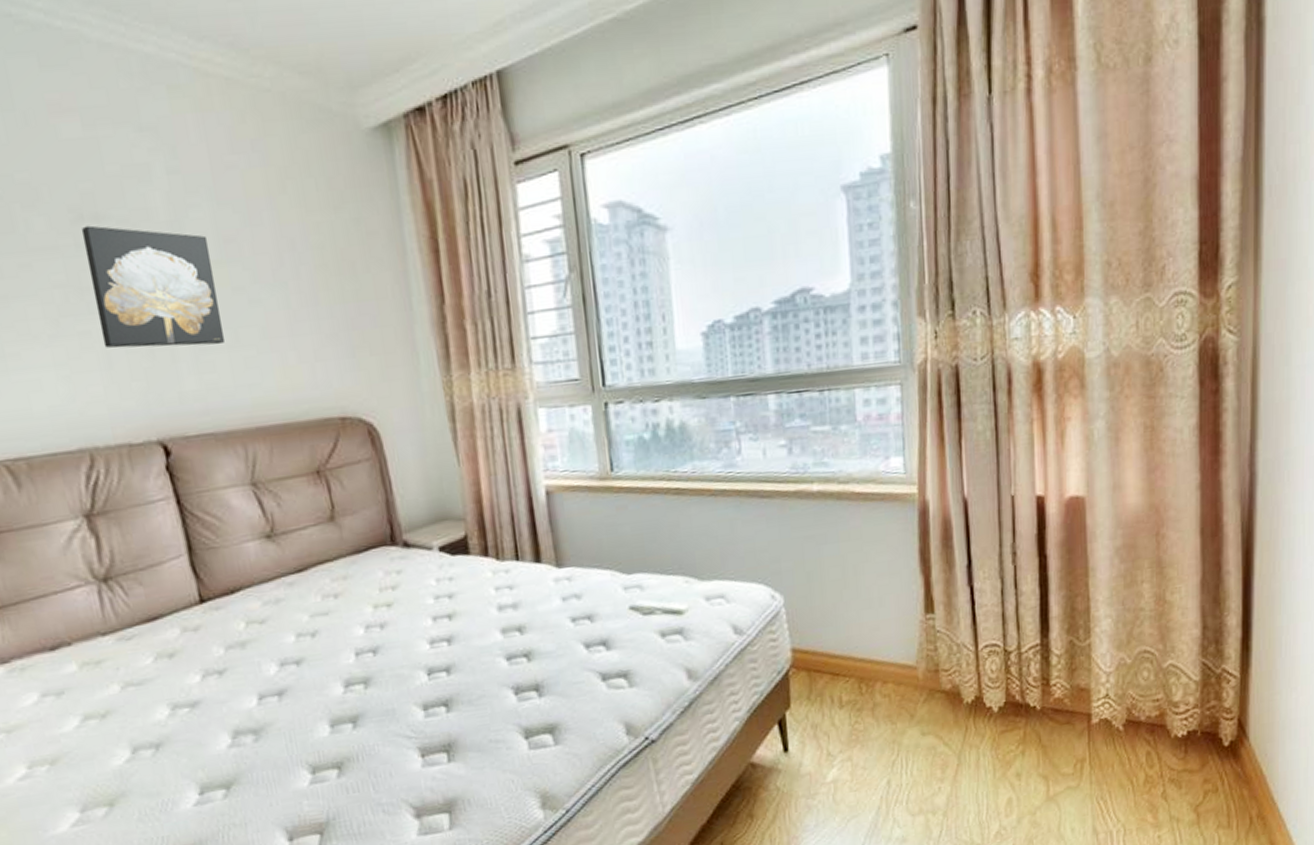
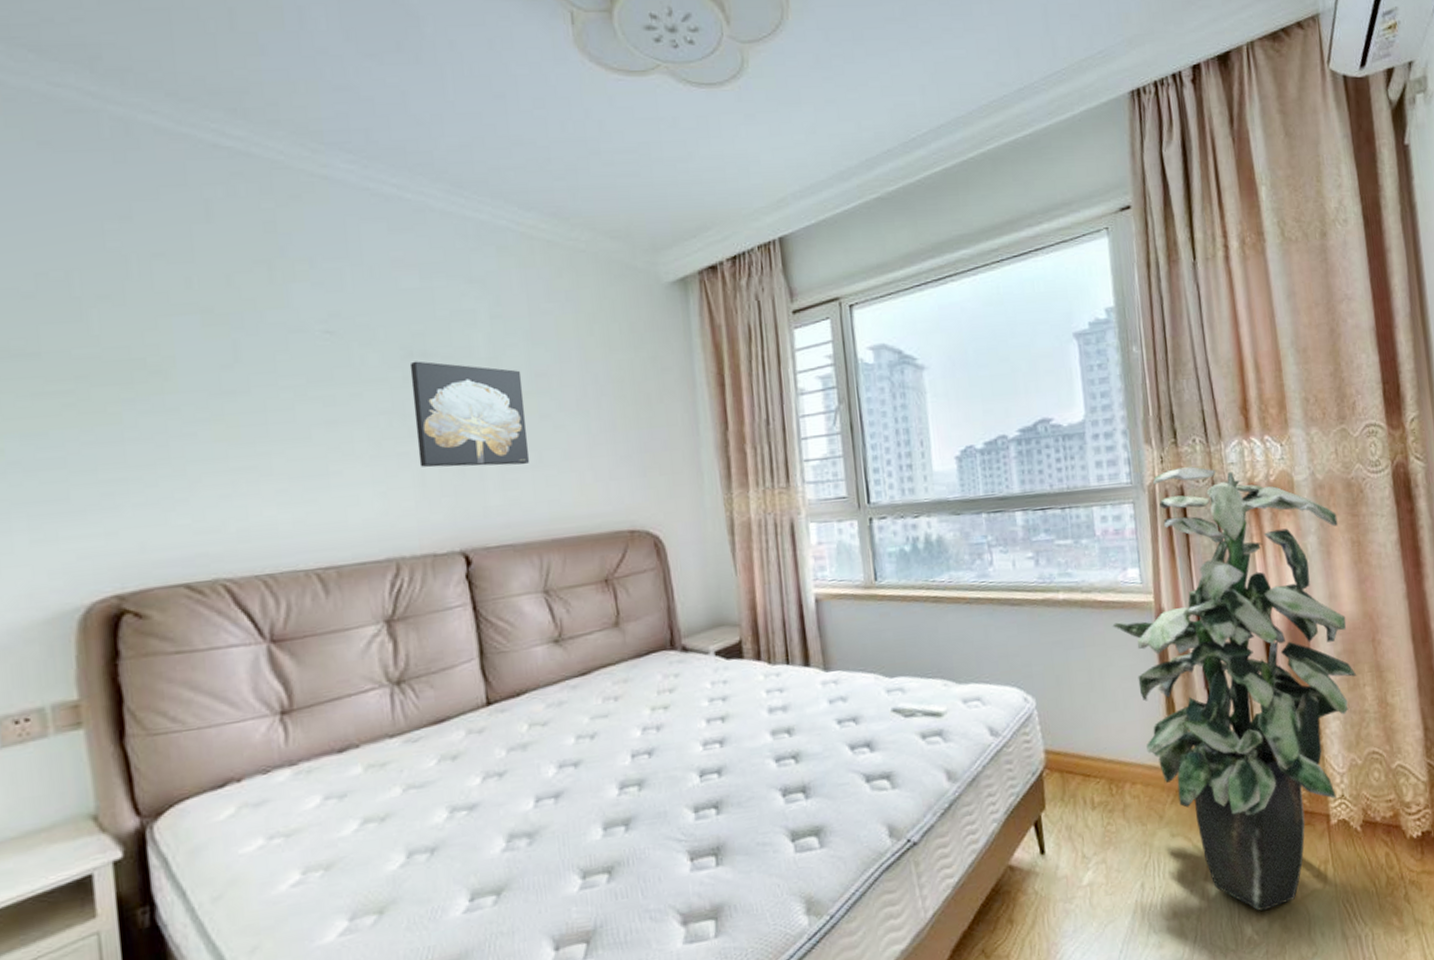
indoor plant: none [870,342,1136,808] -> present [1112,466,1357,911]

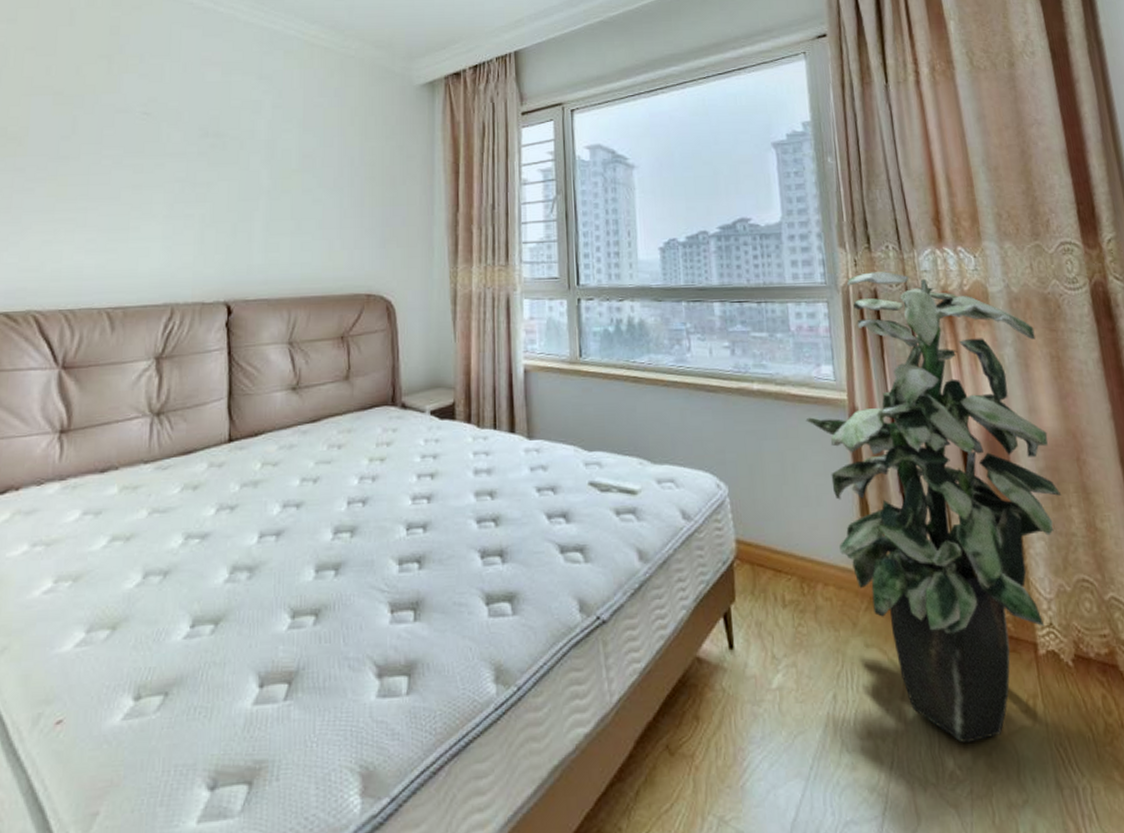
wall art: present [409,361,530,468] -> none [201,140,292,231]

